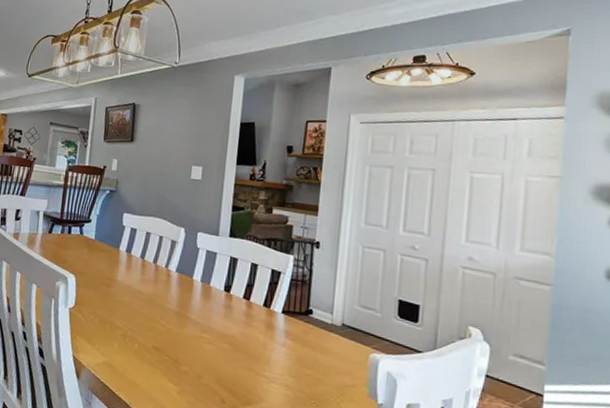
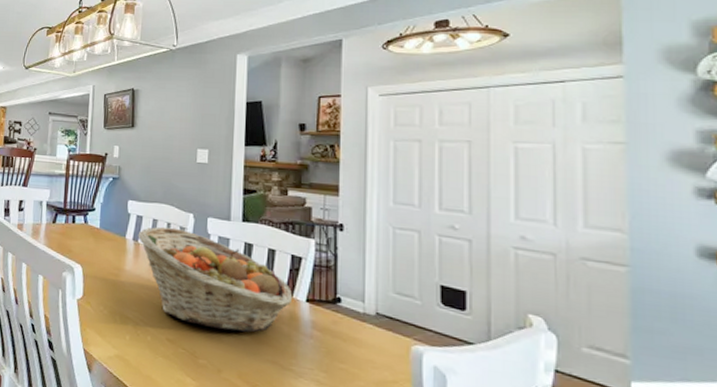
fruit basket: none [131,239,271,341] -> present [137,226,293,332]

